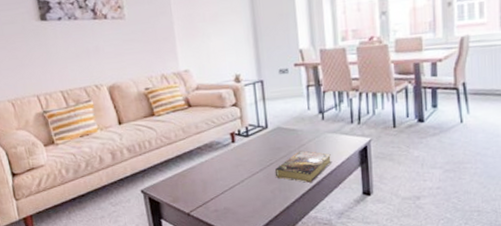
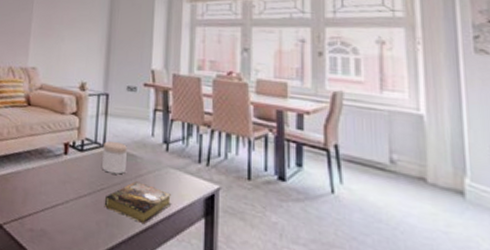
jar: none [266,121,289,149] -> present [102,141,127,174]

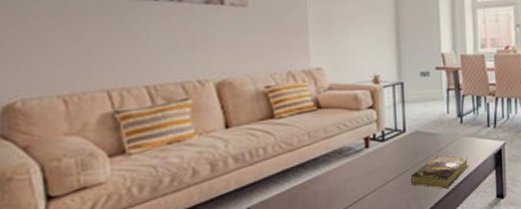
jar: present [102,141,127,174] -> none [404,125,427,154]

